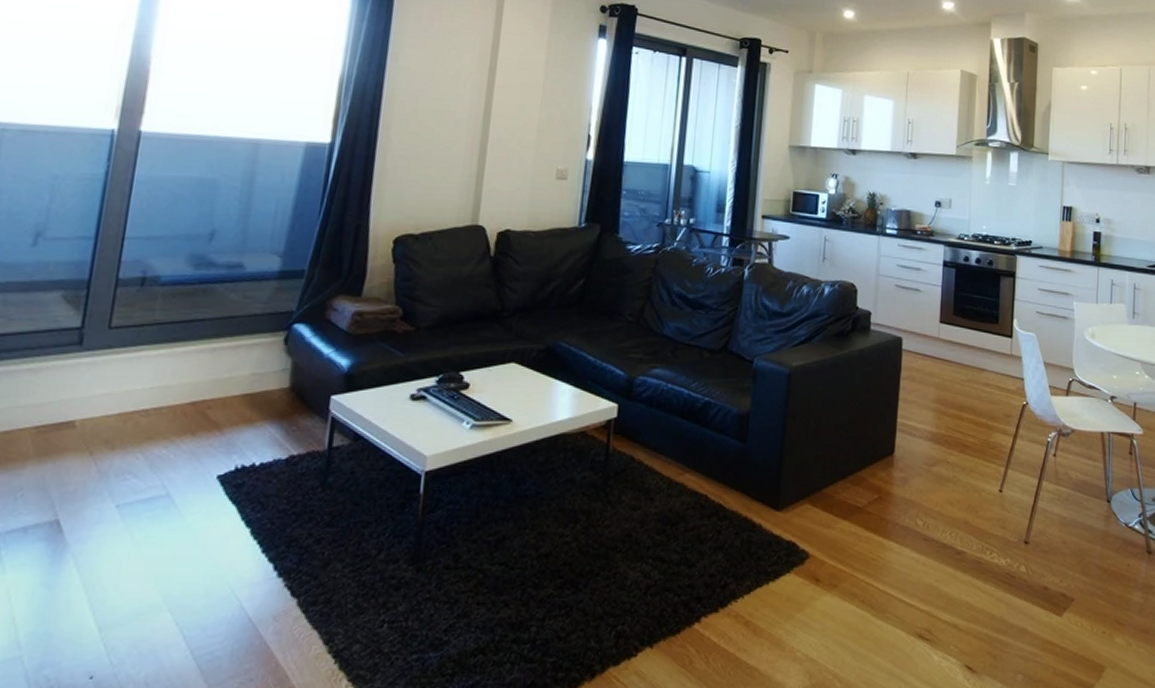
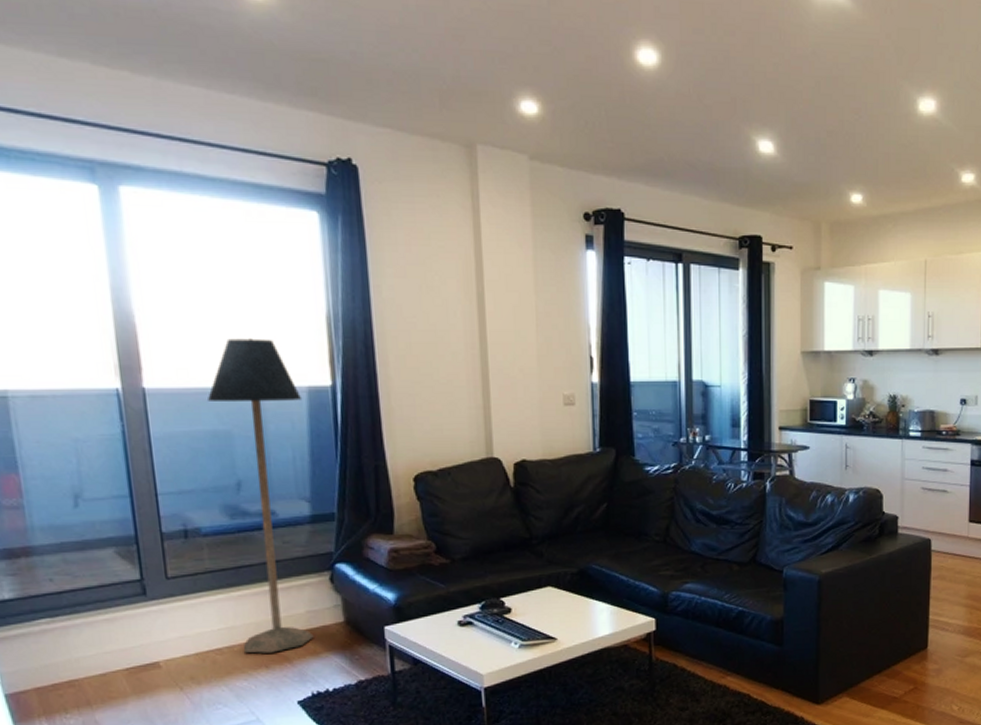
floor lamp: none [173,90,299,418] -> present [206,338,314,654]

